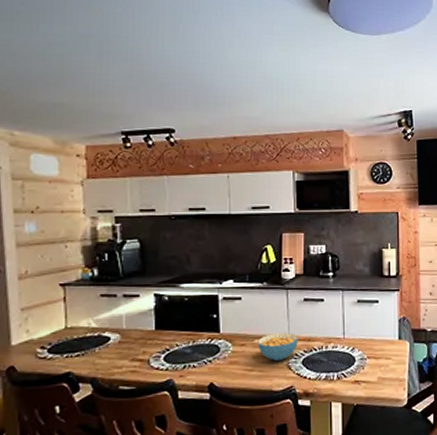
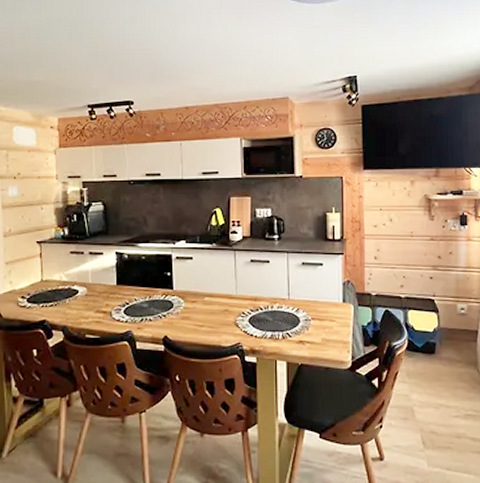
cereal bowl: present [258,333,298,362] -> none [208,292,245,319]

